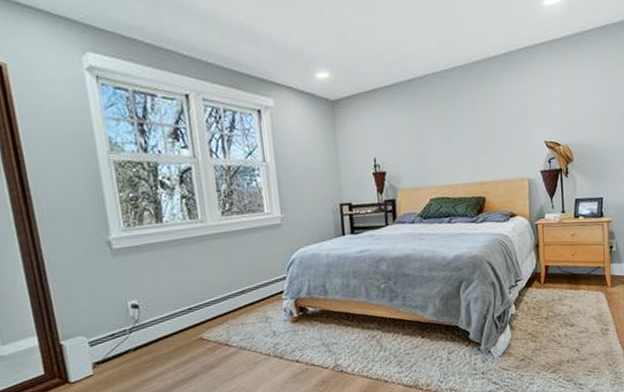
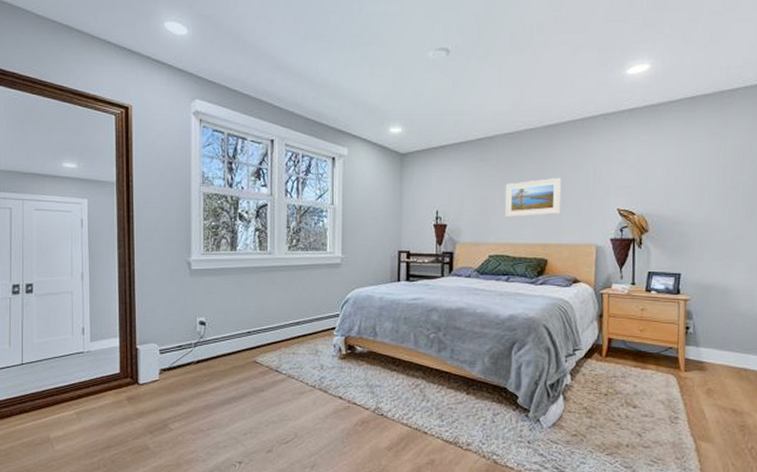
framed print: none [439,114,494,159] -> present [504,177,562,218]

